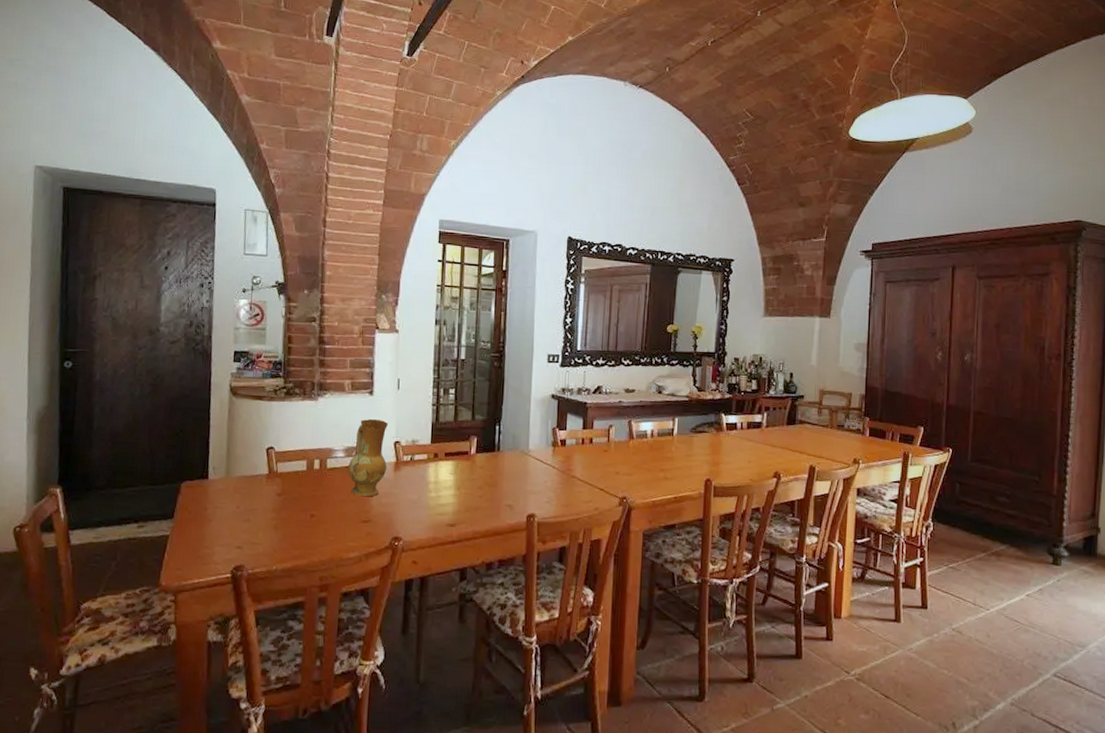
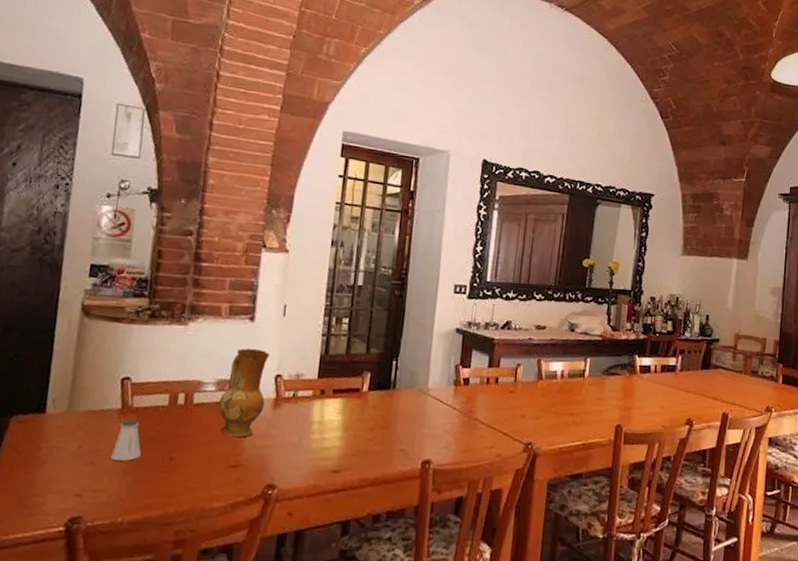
saltshaker: none [262,482,287,518] -> present [110,419,141,461]

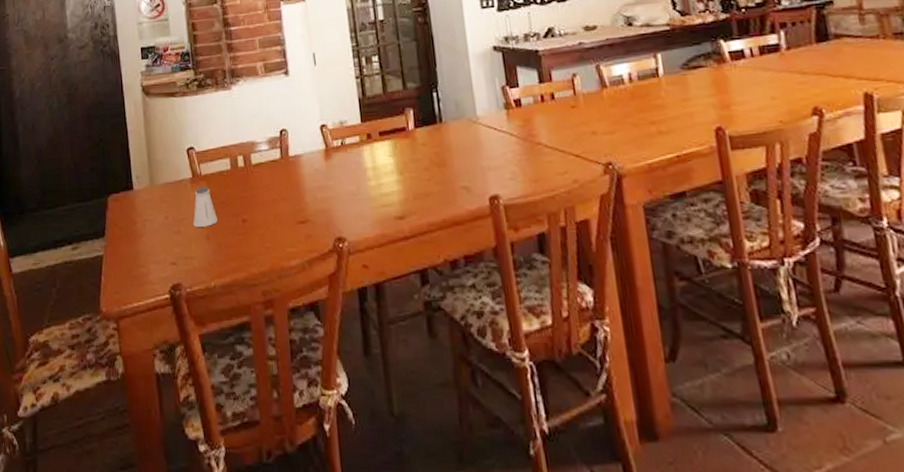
ceramic jug: present [218,348,270,437] -> none [274,102,317,192]

